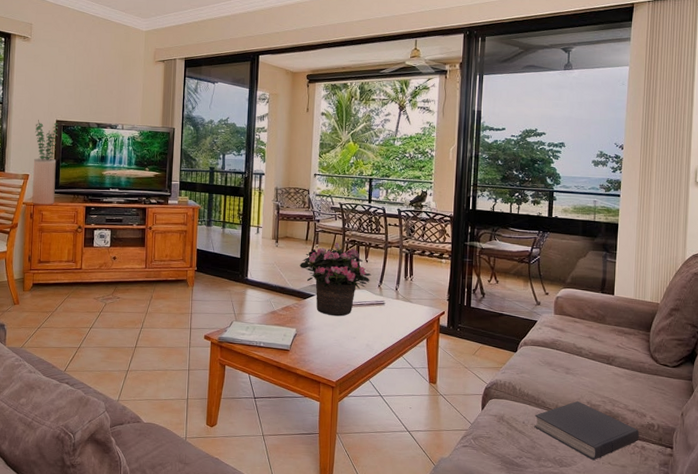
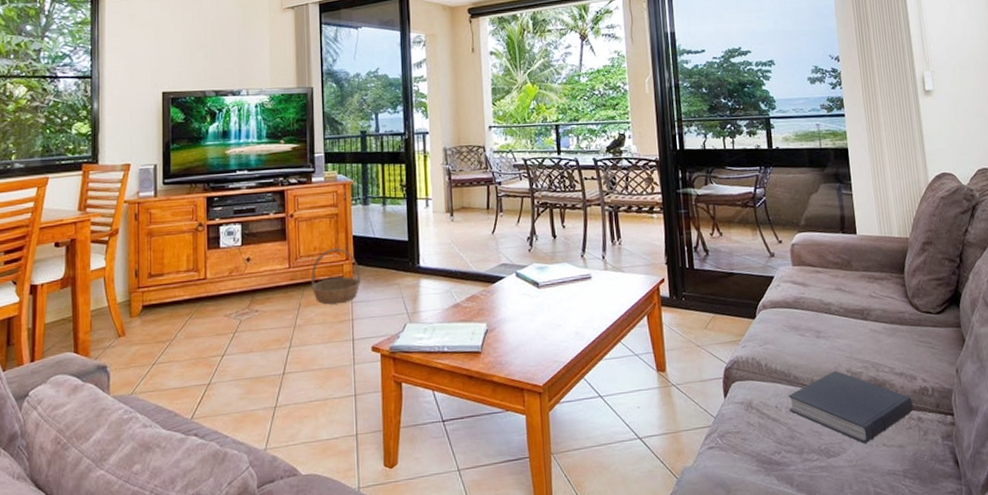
vase: present [32,118,59,207] -> none [135,90,166,204]
basket: none [161,257,200,300] -> present [311,248,361,305]
potted flower: present [300,242,372,317] -> none [482,207,571,301]

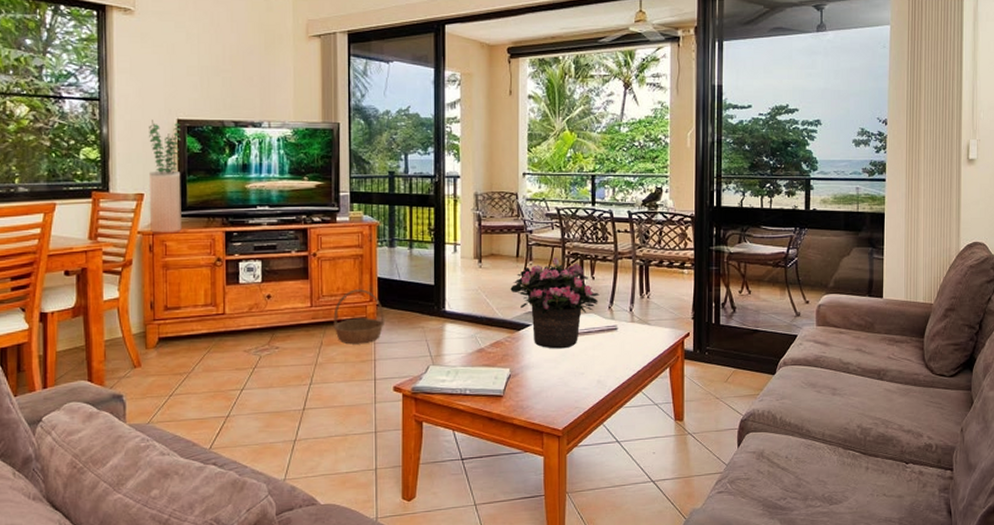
vase: none [135,90,166,204] -> present [148,117,182,235]
potted flower: none [482,207,571,301] -> present [510,257,600,349]
book: present [788,370,913,443] -> none [799,425,916,493]

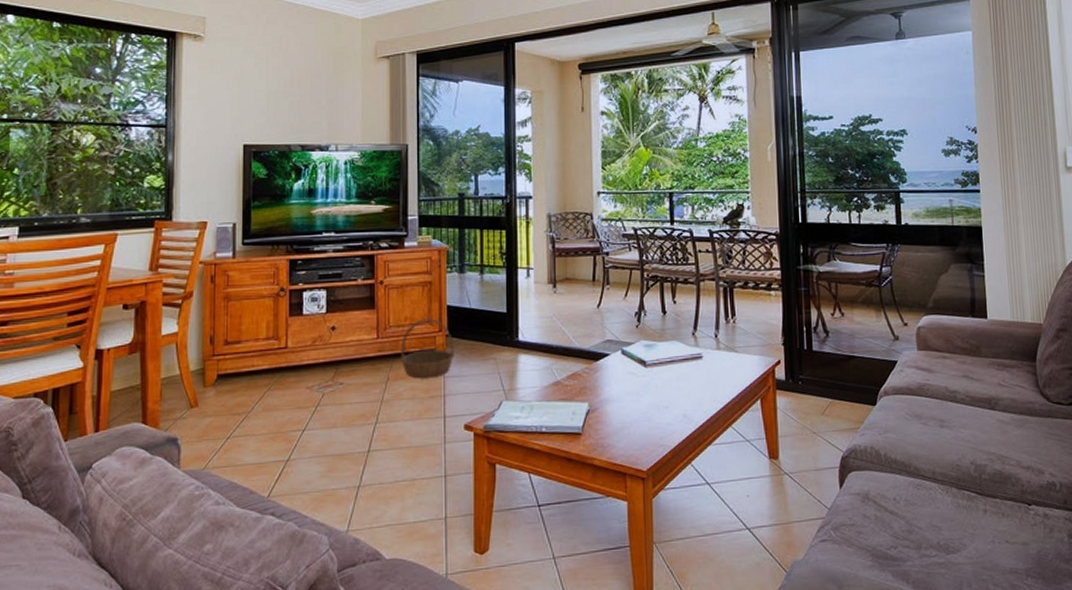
vase: present [148,117,182,235] -> none [212,142,248,265]
potted flower: present [510,257,600,349] -> none [587,280,682,381]

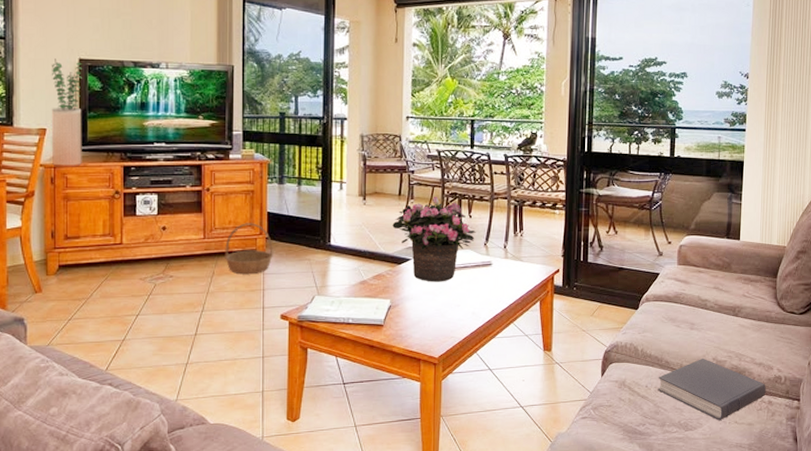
vase: none [212,142,248,265] -> present [51,57,83,168]
potted flower: none [587,280,682,381] -> present [392,196,476,282]
book: none [907,462,1040,540] -> present [658,357,766,420]

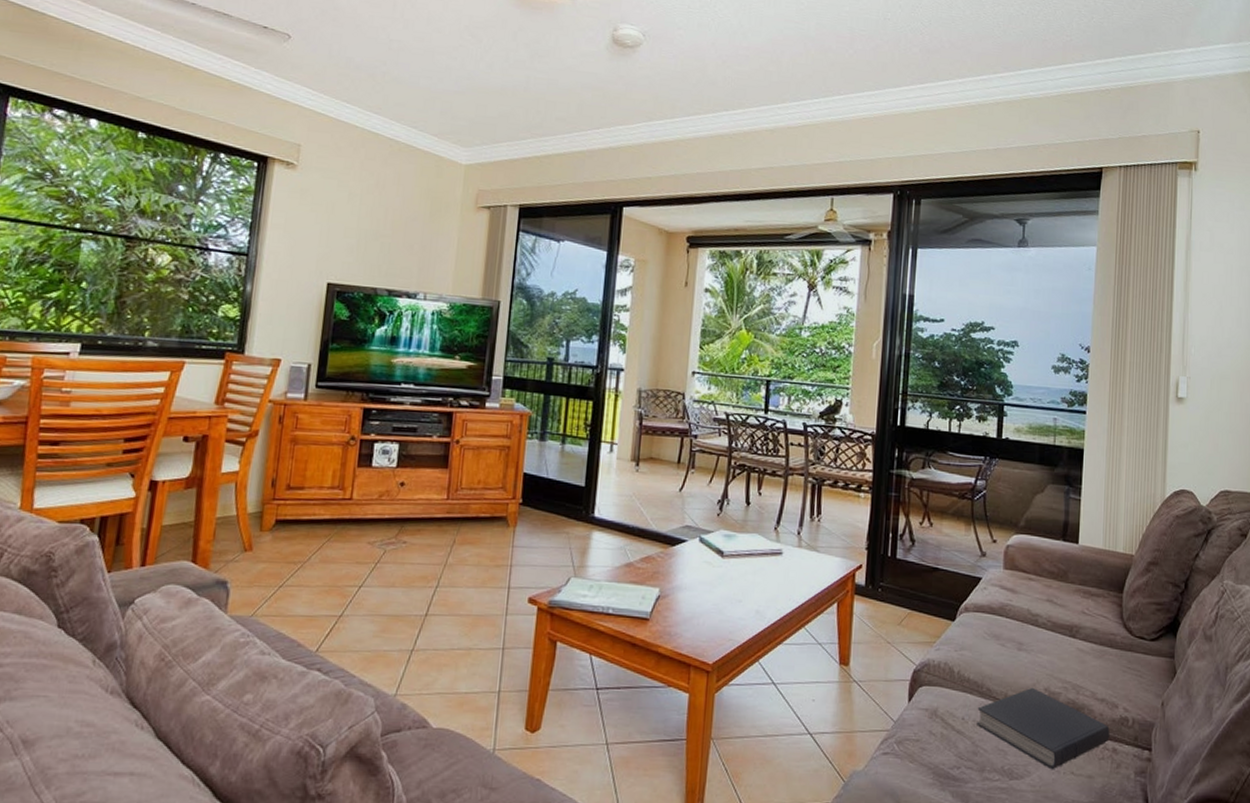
vase: present [51,57,83,168] -> none [283,280,331,407]
basket: present [225,223,273,275] -> none [469,484,527,546]
potted flower: present [392,196,476,282] -> none [668,466,766,571]

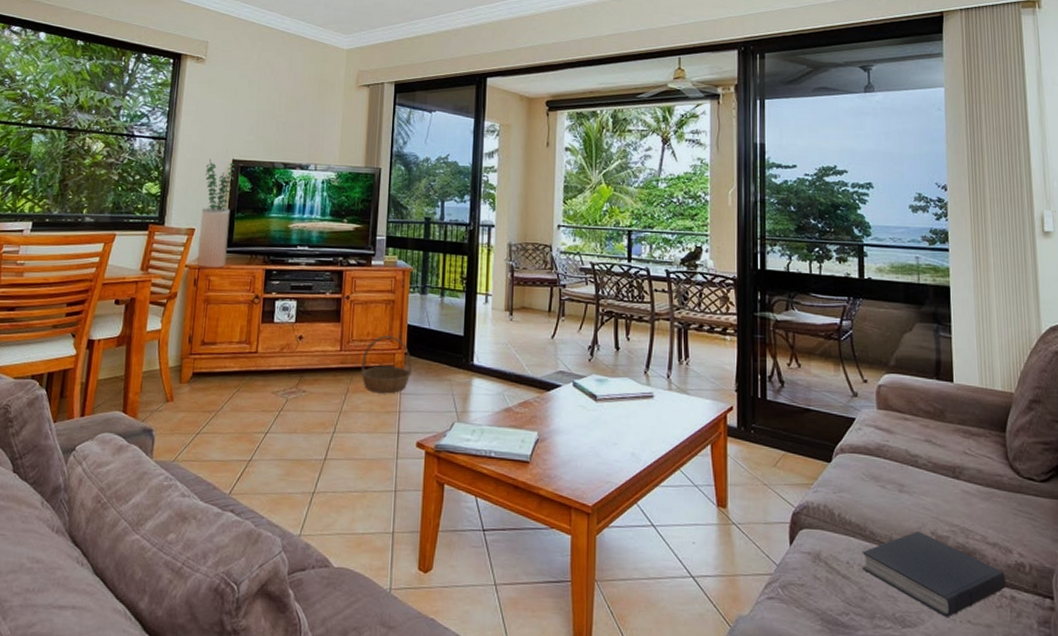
vase: none [283,280,331,407] -> present [197,157,236,270]
basket: none [469,484,527,546] -> present [361,335,412,394]

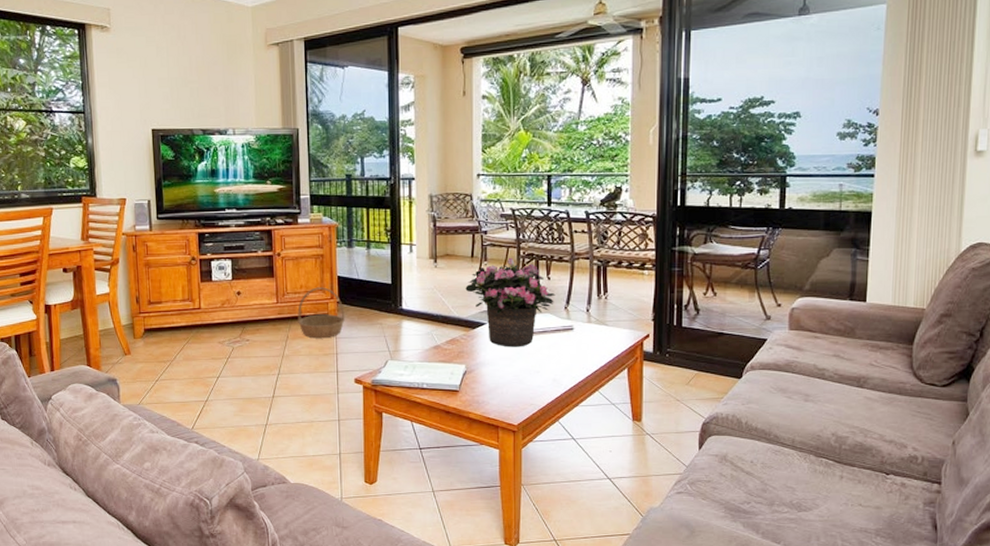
vase: present [197,157,236,270] -> none [128,127,160,237]
potted flower: none [541,314,635,415] -> present [465,257,556,347]
book: present [862,530,1006,617] -> none [765,432,898,502]

